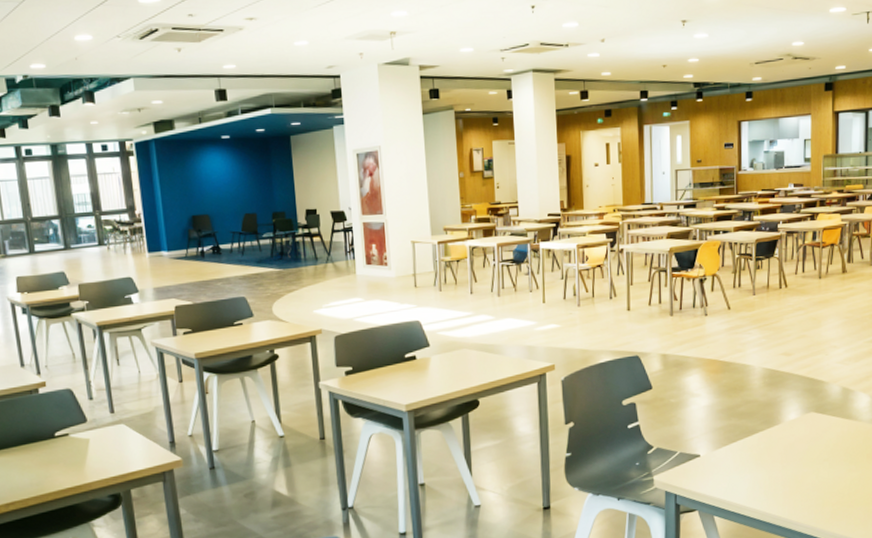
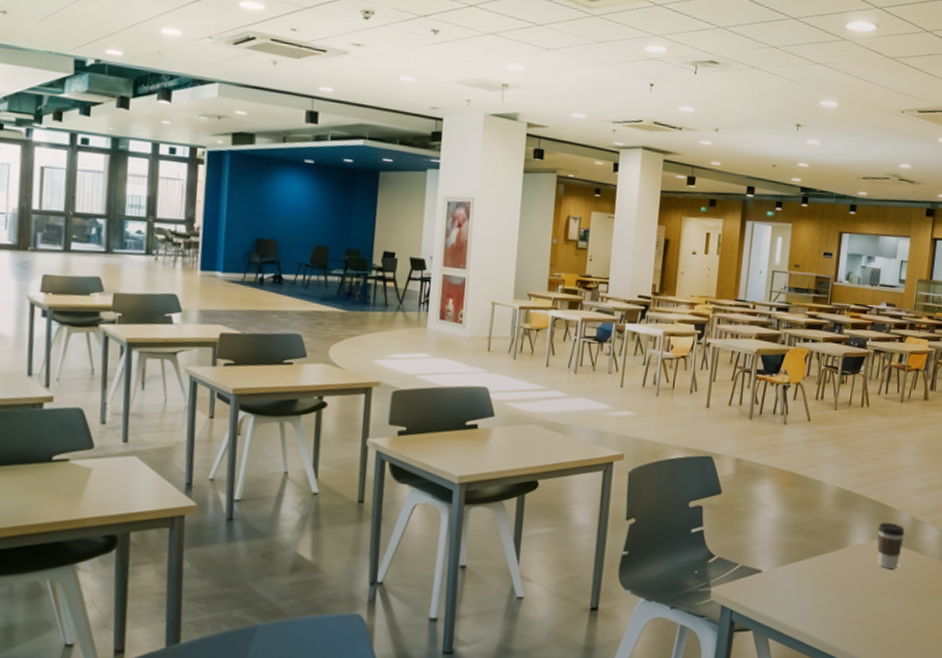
coffee cup: none [809,395,836,439] -> present [877,522,905,569]

